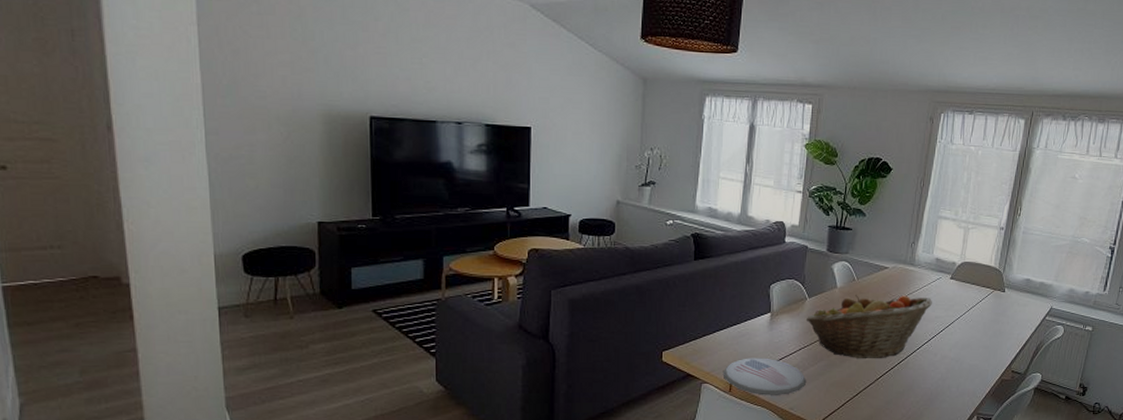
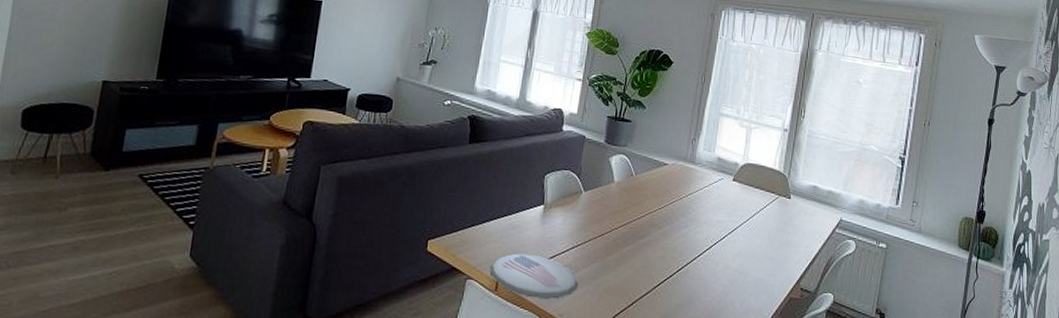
fruit basket: present [805,295,932,358] -> none [580,191,714,264]

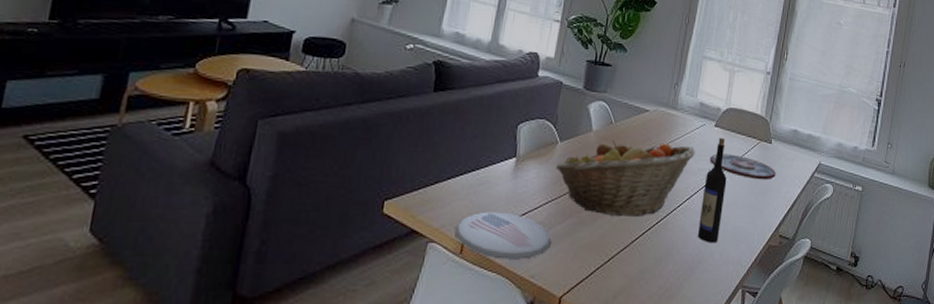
fruit basket: none [580,191,714,264] -> present [555,140,695,216]
wine bottle: none [717,191,746,293] -> present [697,137,727,244]
plate: none [728,207,796,234] -> present [709,154,776,180]

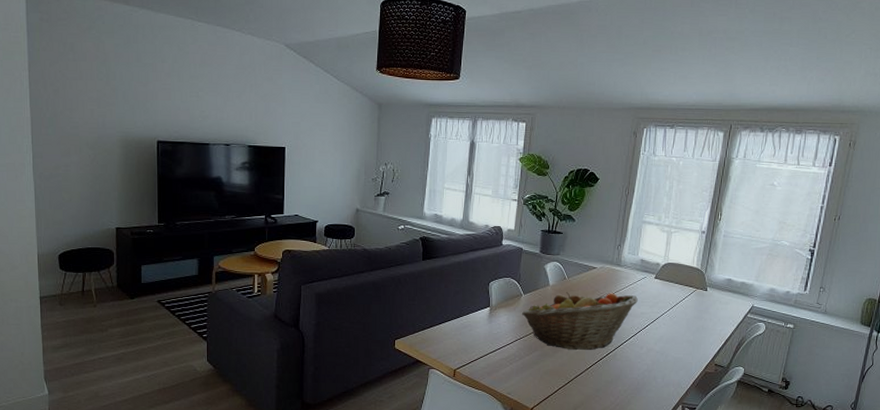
plate: present [455,211,552,259] -> none [448,347,523,381]
wine bottle: present [697,137,727,244] -> none [642,287,667,370]
plate: present [709,154,776,180] -> none [651,300,712,321]

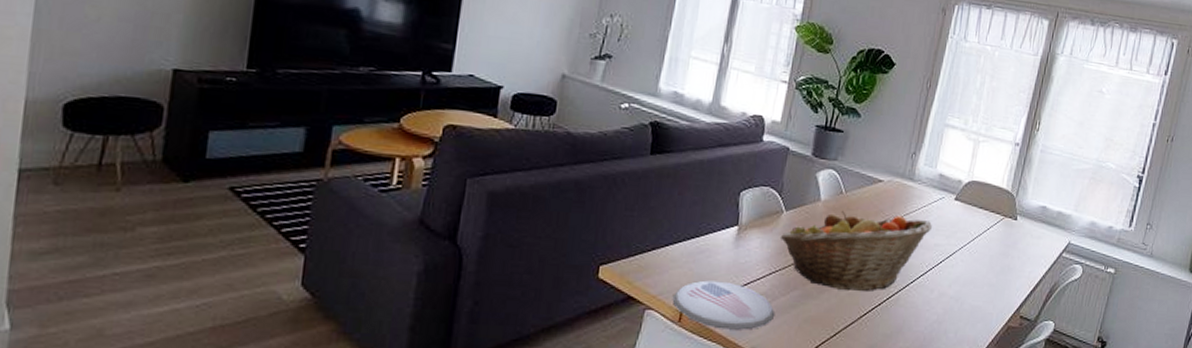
plate: none [448,347,523,381] -> present [673,280,775,330]

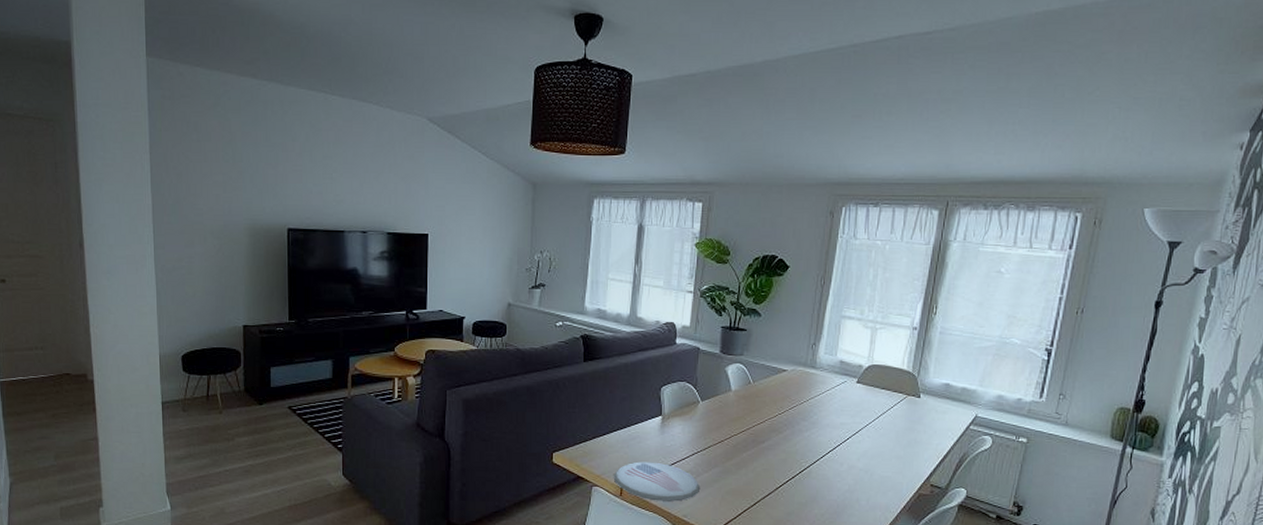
fruit basket: present [779,211,932,291] -> none [698,399,837,466]

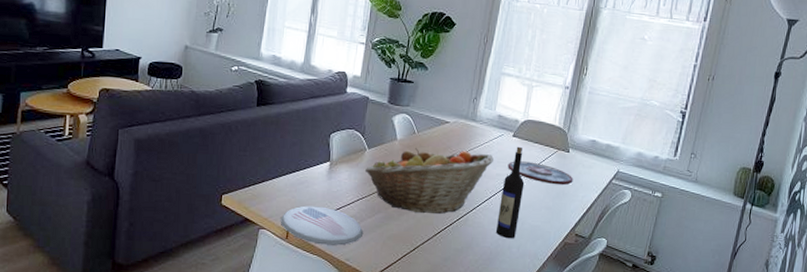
fruit basket: none [698,399,837,466] -> present [364,148,494,214]
wine bottle: none [842,393,872,491] -> present [495,146,525,239]
plate: none [852,409,926,433] -> present [507,161,574,185]

